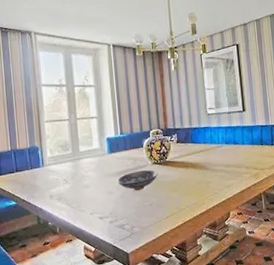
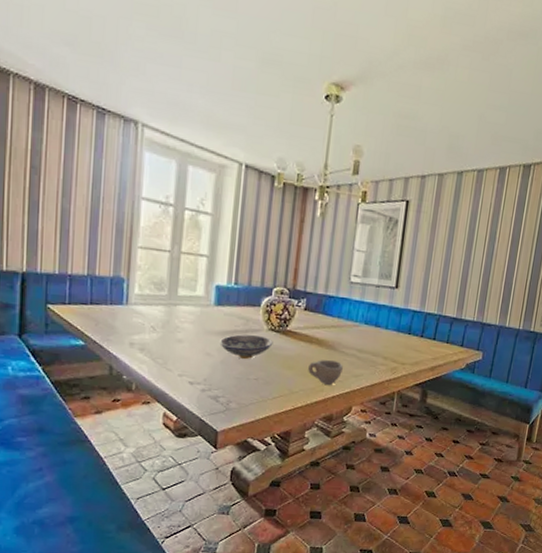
cup: none [189,178,216,199] -> present [308,360,343,386]

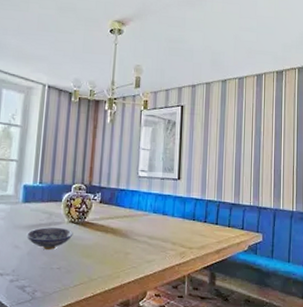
cup: present [308,360,343,386] -> none [105,248,136,272]

